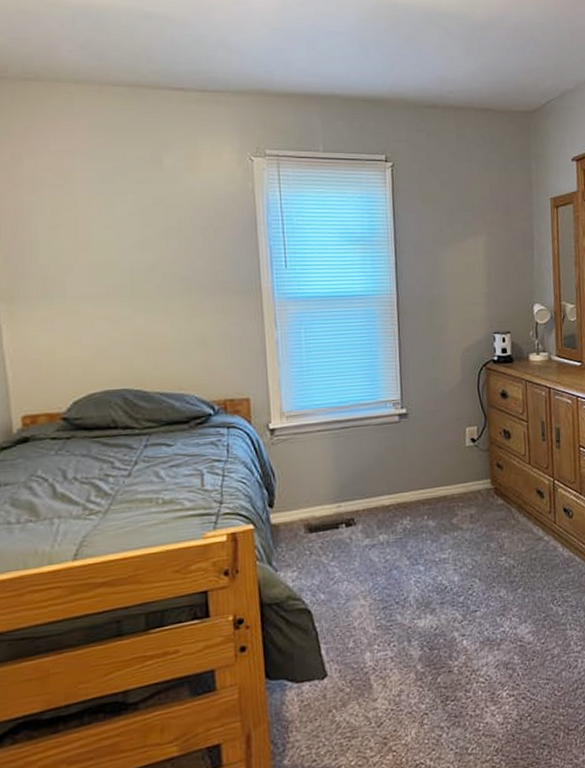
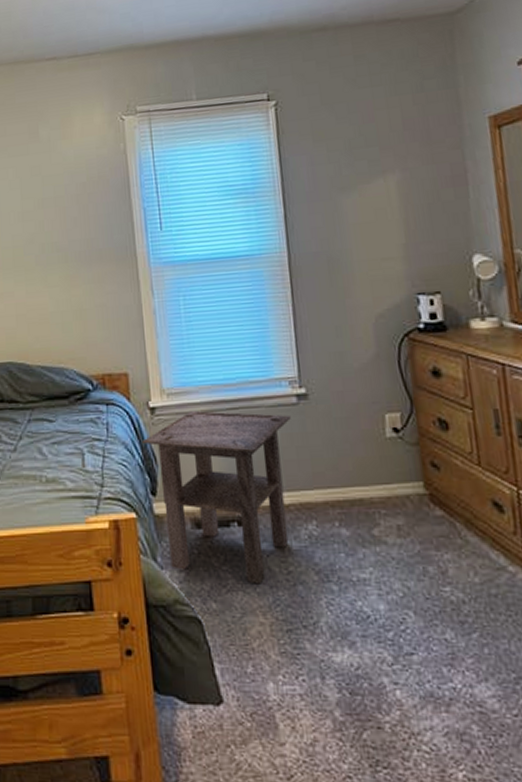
side table: none [262,430,393,574] -> present [142,410,291,585]

